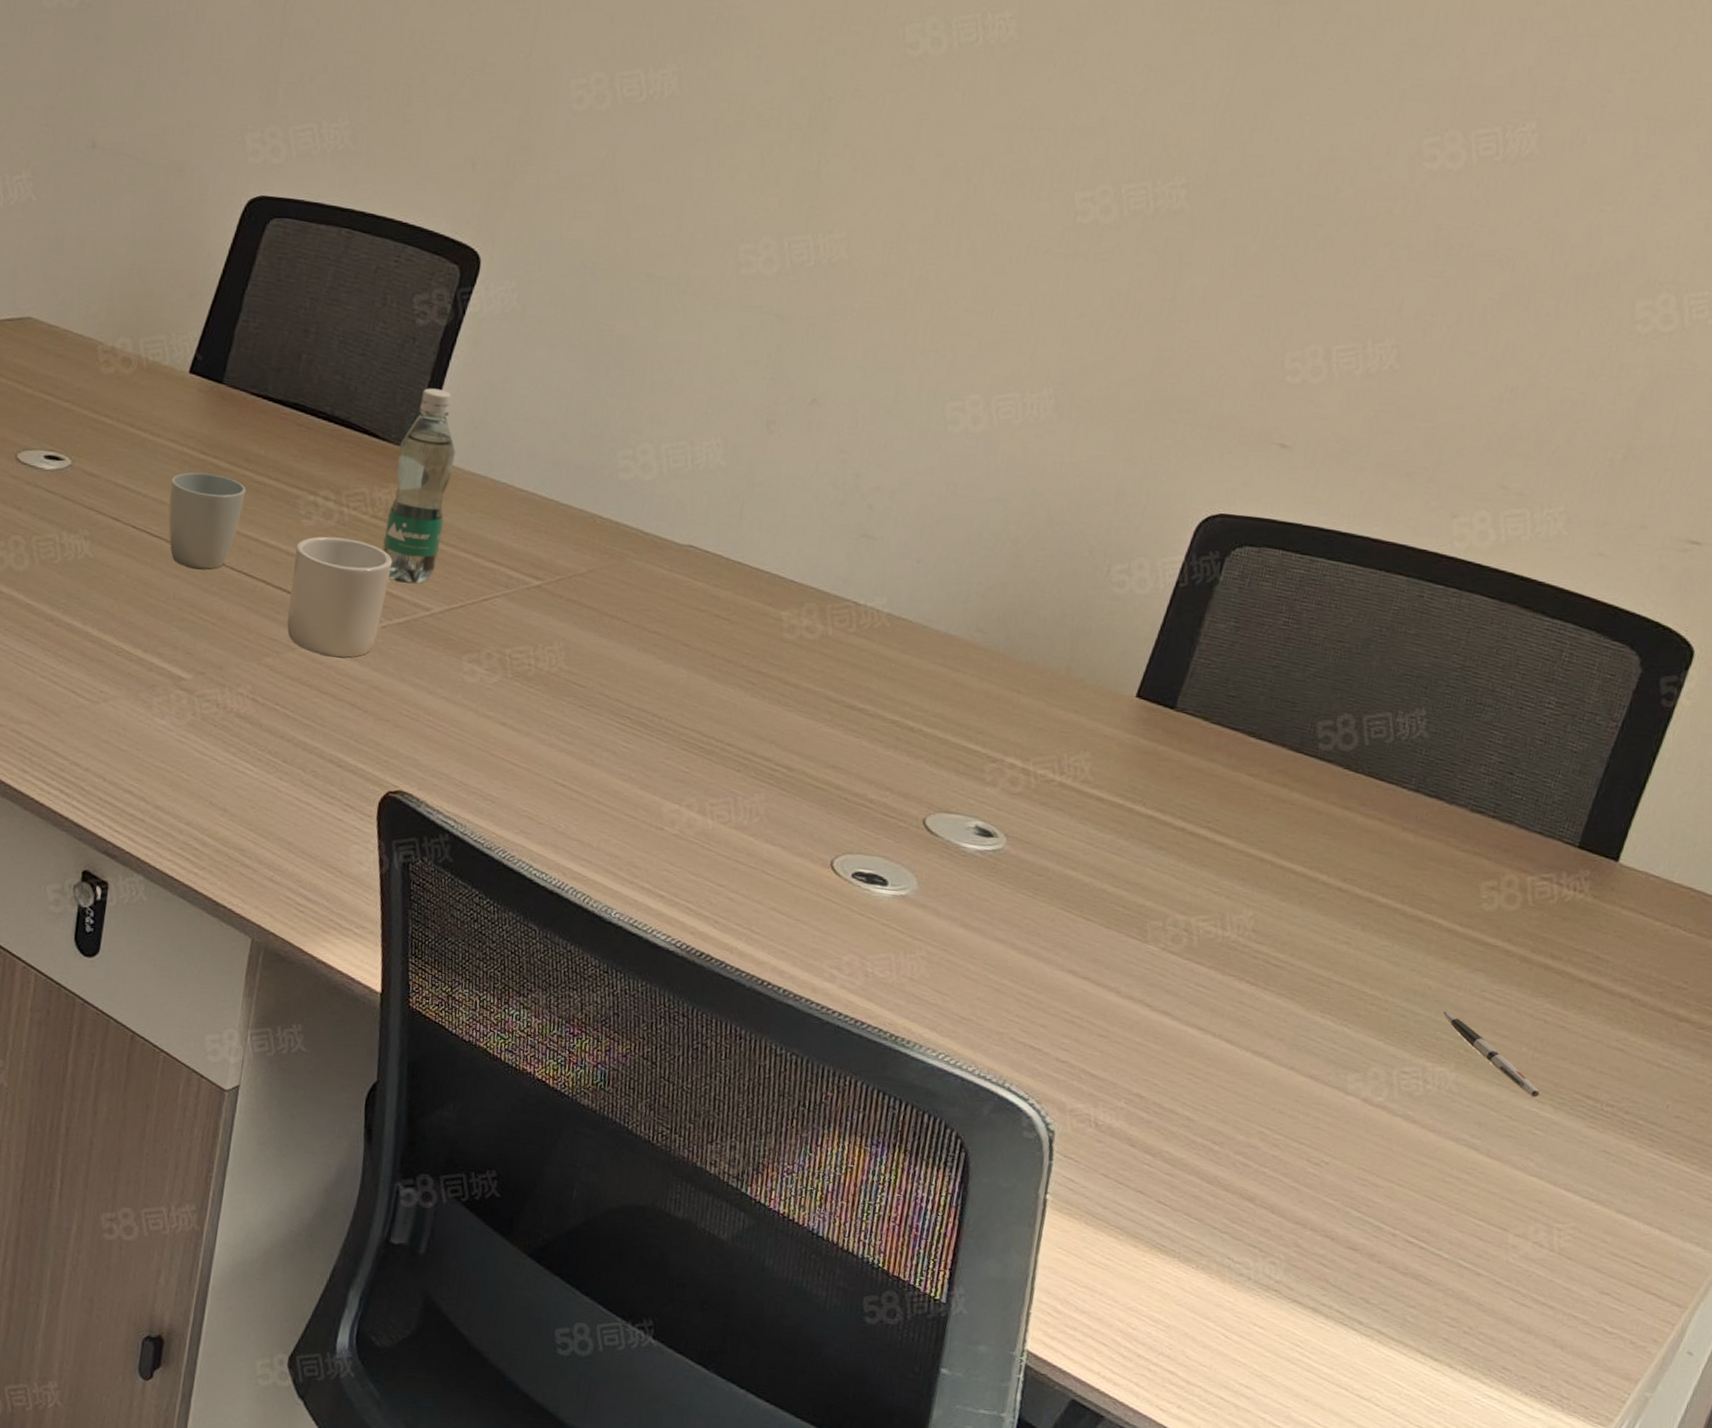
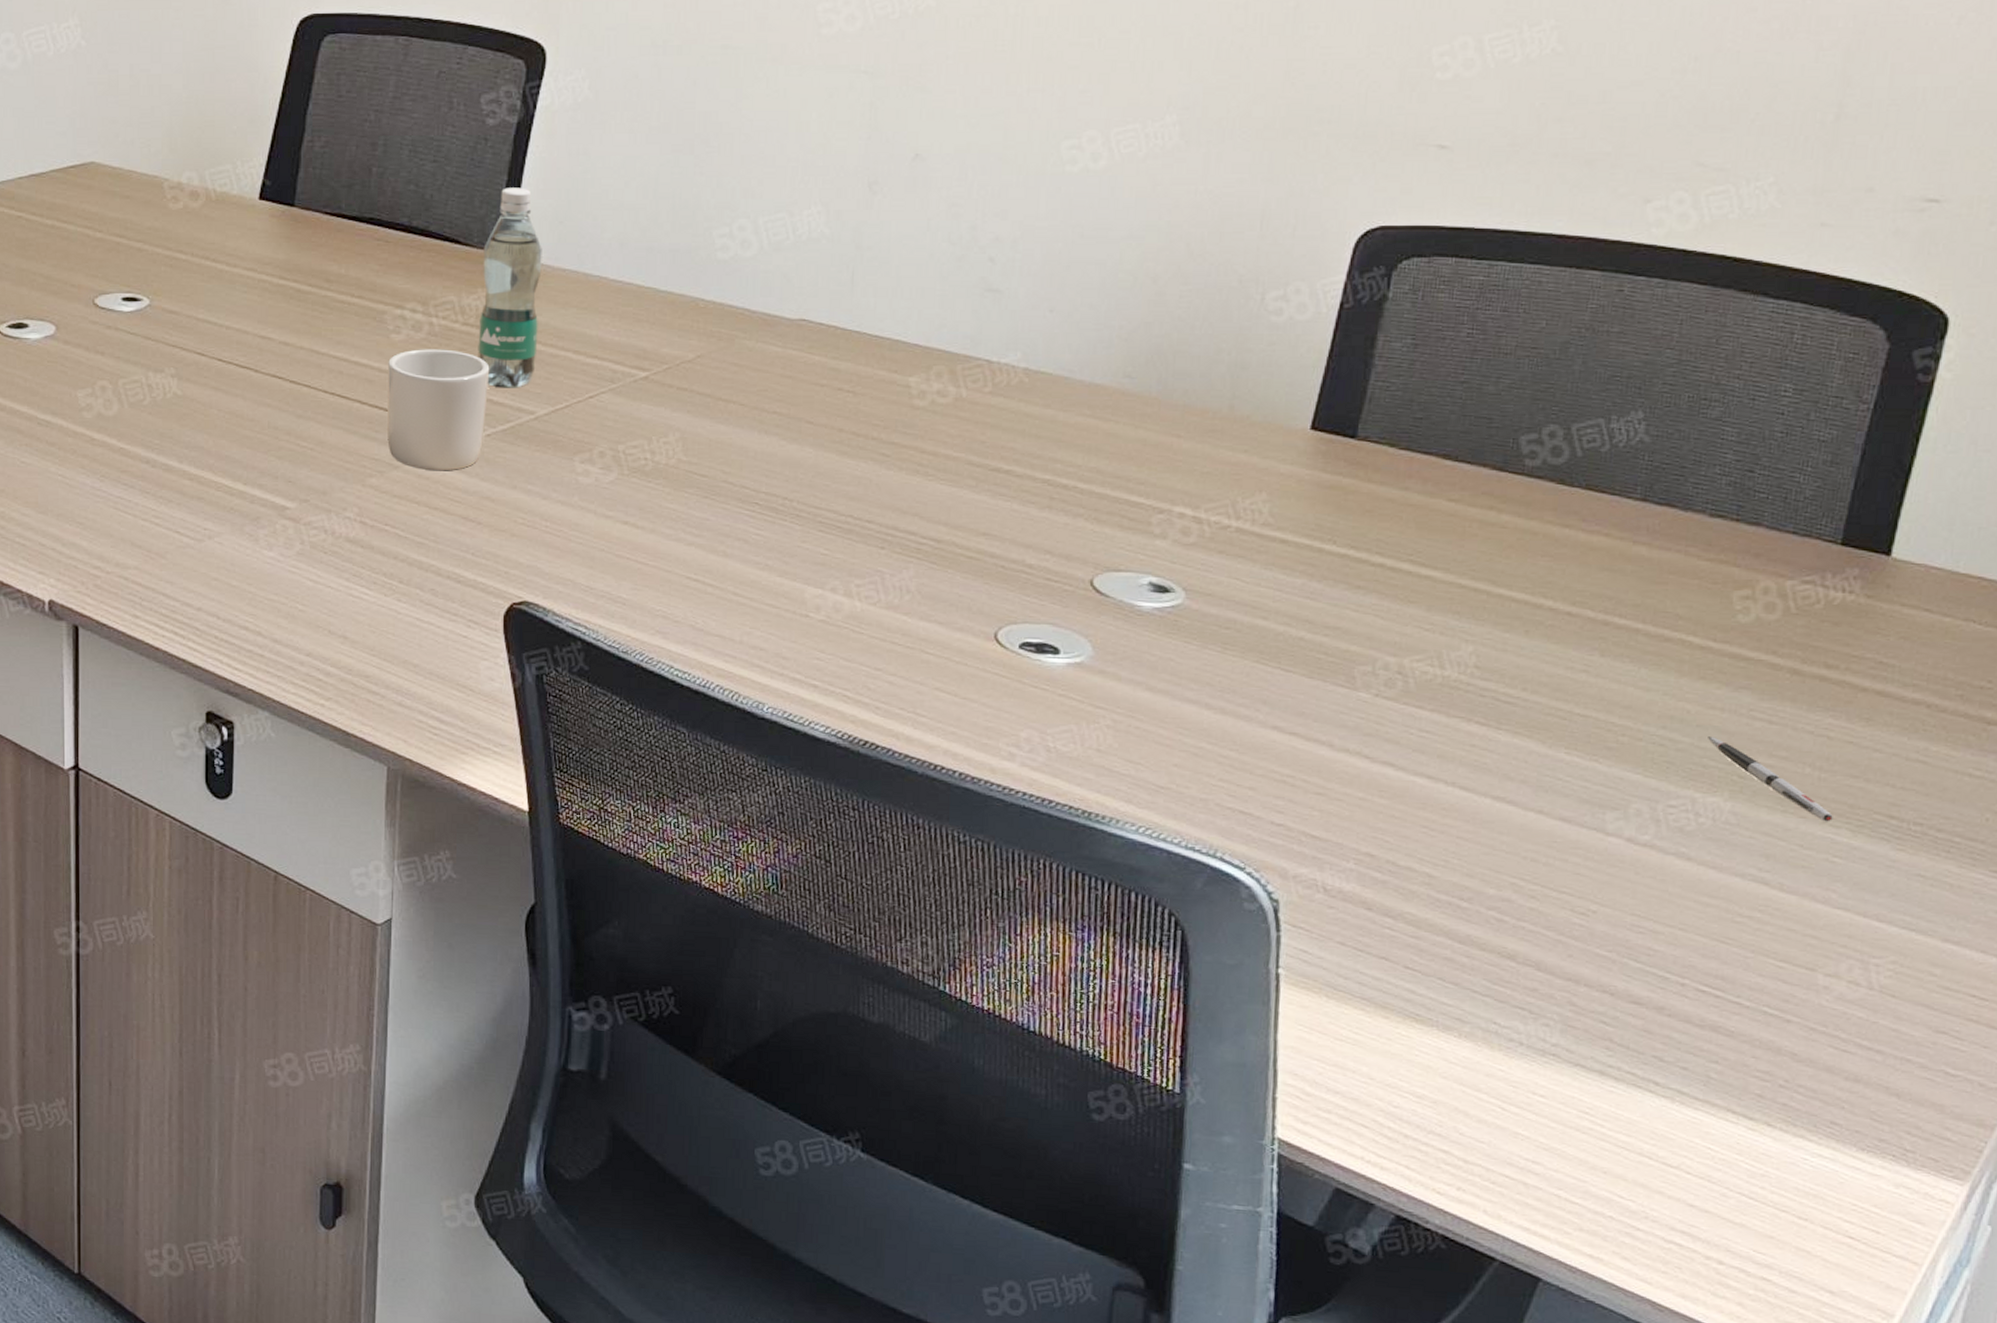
cup: present [168,472,246,570] -> none [252,298,330,396]

